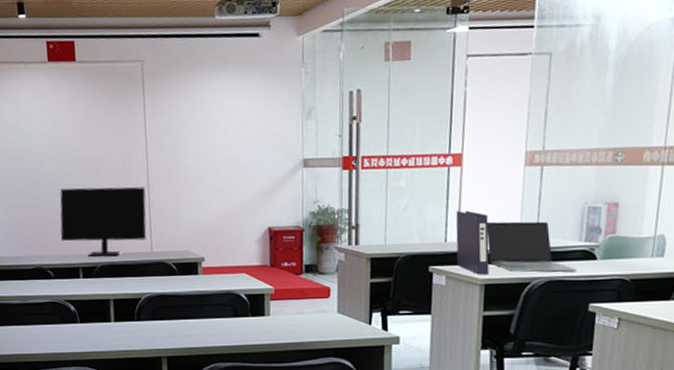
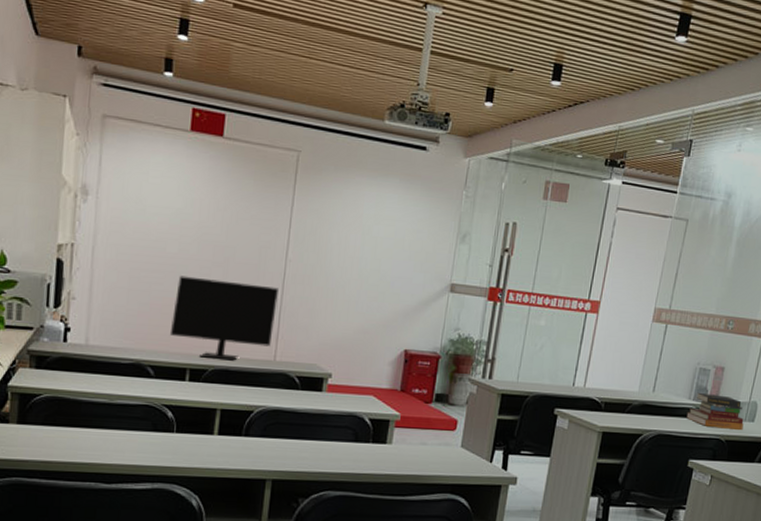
binder: present [456,210,489,275] -> none [581,357,614,423]
laptop: present [487,221,577,272] -> none [609,371,683,427]
books: none [579,232,651,268] -> present [686,392,744,431]

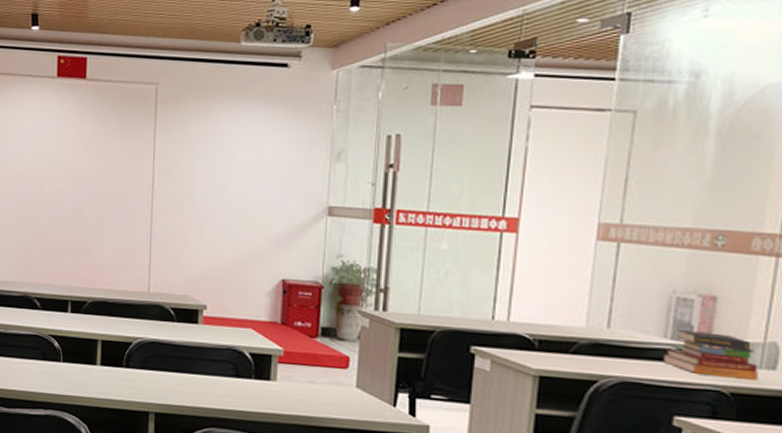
monitor: present [169,276,278,361] -> none [51,212,147,293]

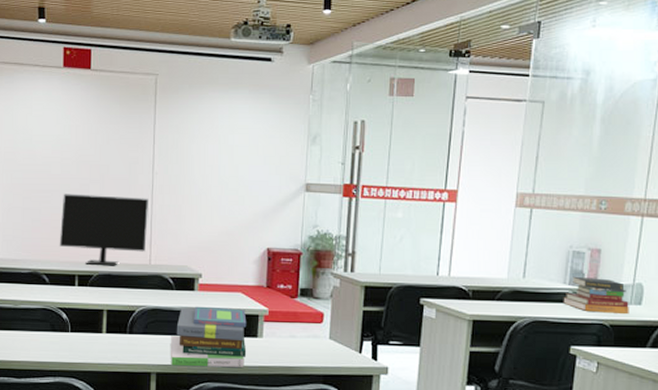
monitor: none [51,212,147,293] -> present [59,194,148,266]
books: none [170,341,258,414] -> present [170,306,247,368]

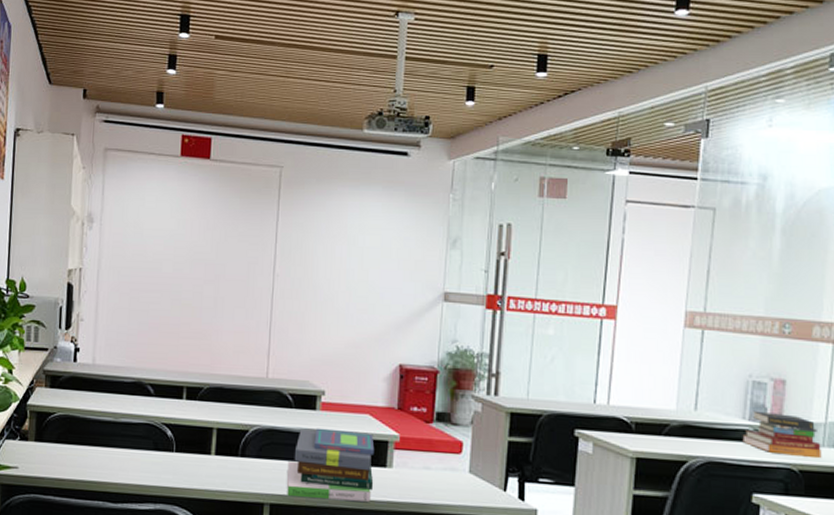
monitor: present [59,194,148,266] -> none [167,295,268,378]

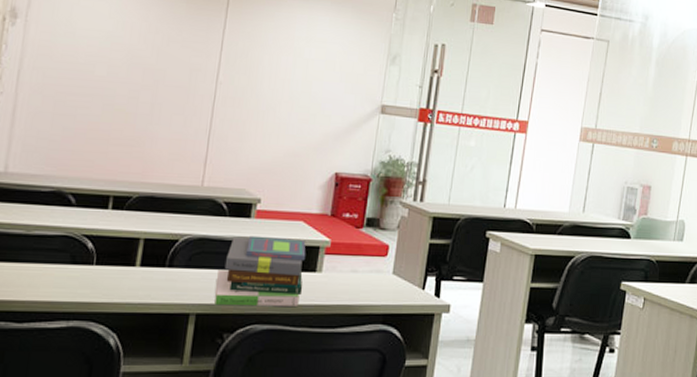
books: present [742,410,822,459] -> none [617,211,673,251]

